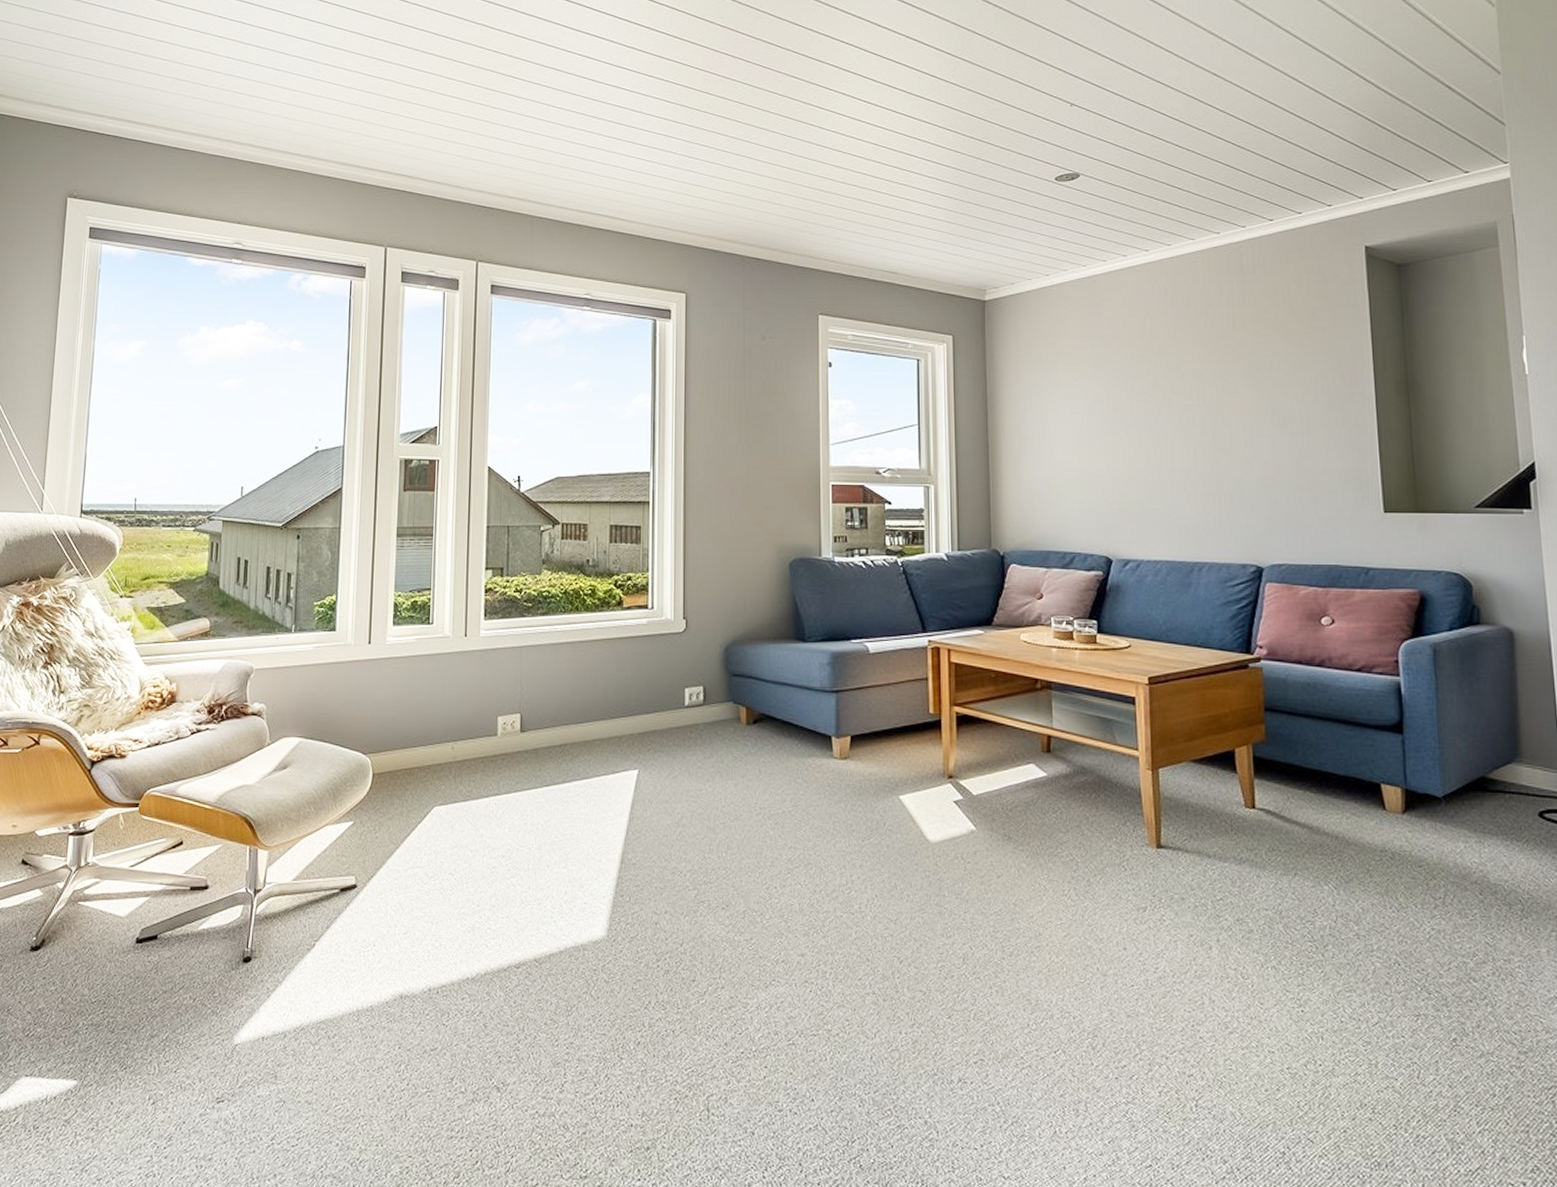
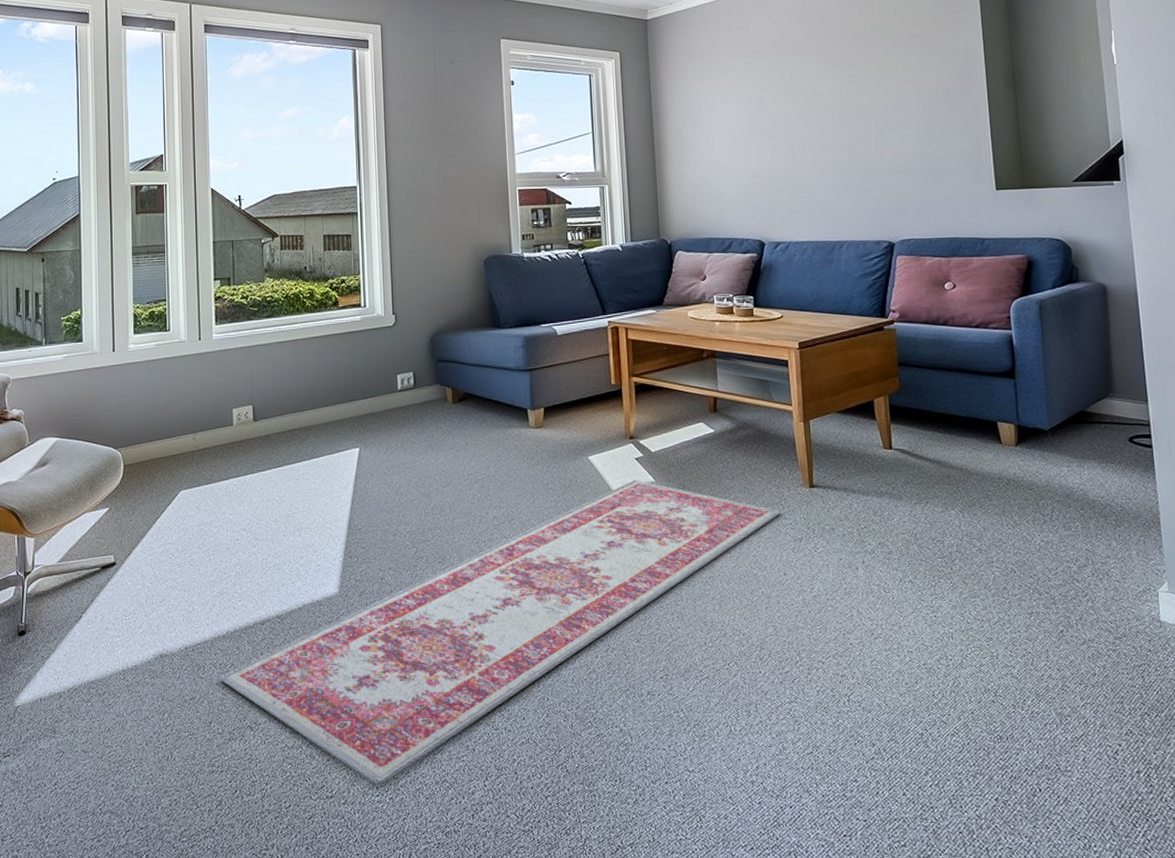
rug: none [465,826,1122,1168] -> present [219,480,781,785]

